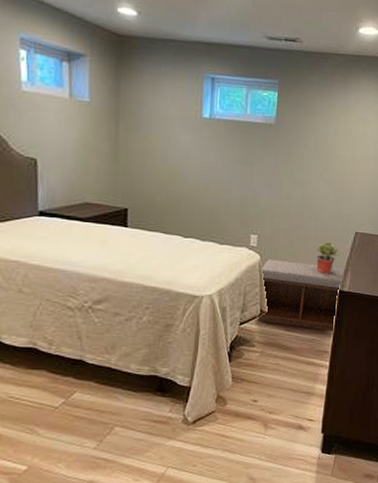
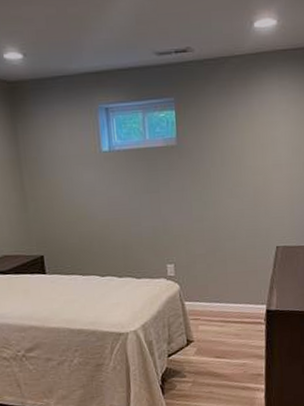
bench: present [259,259,346,331] -> none [181,286,271,354]
potted plant: present [316,241,340,274] -> none [236,260,263,295]

